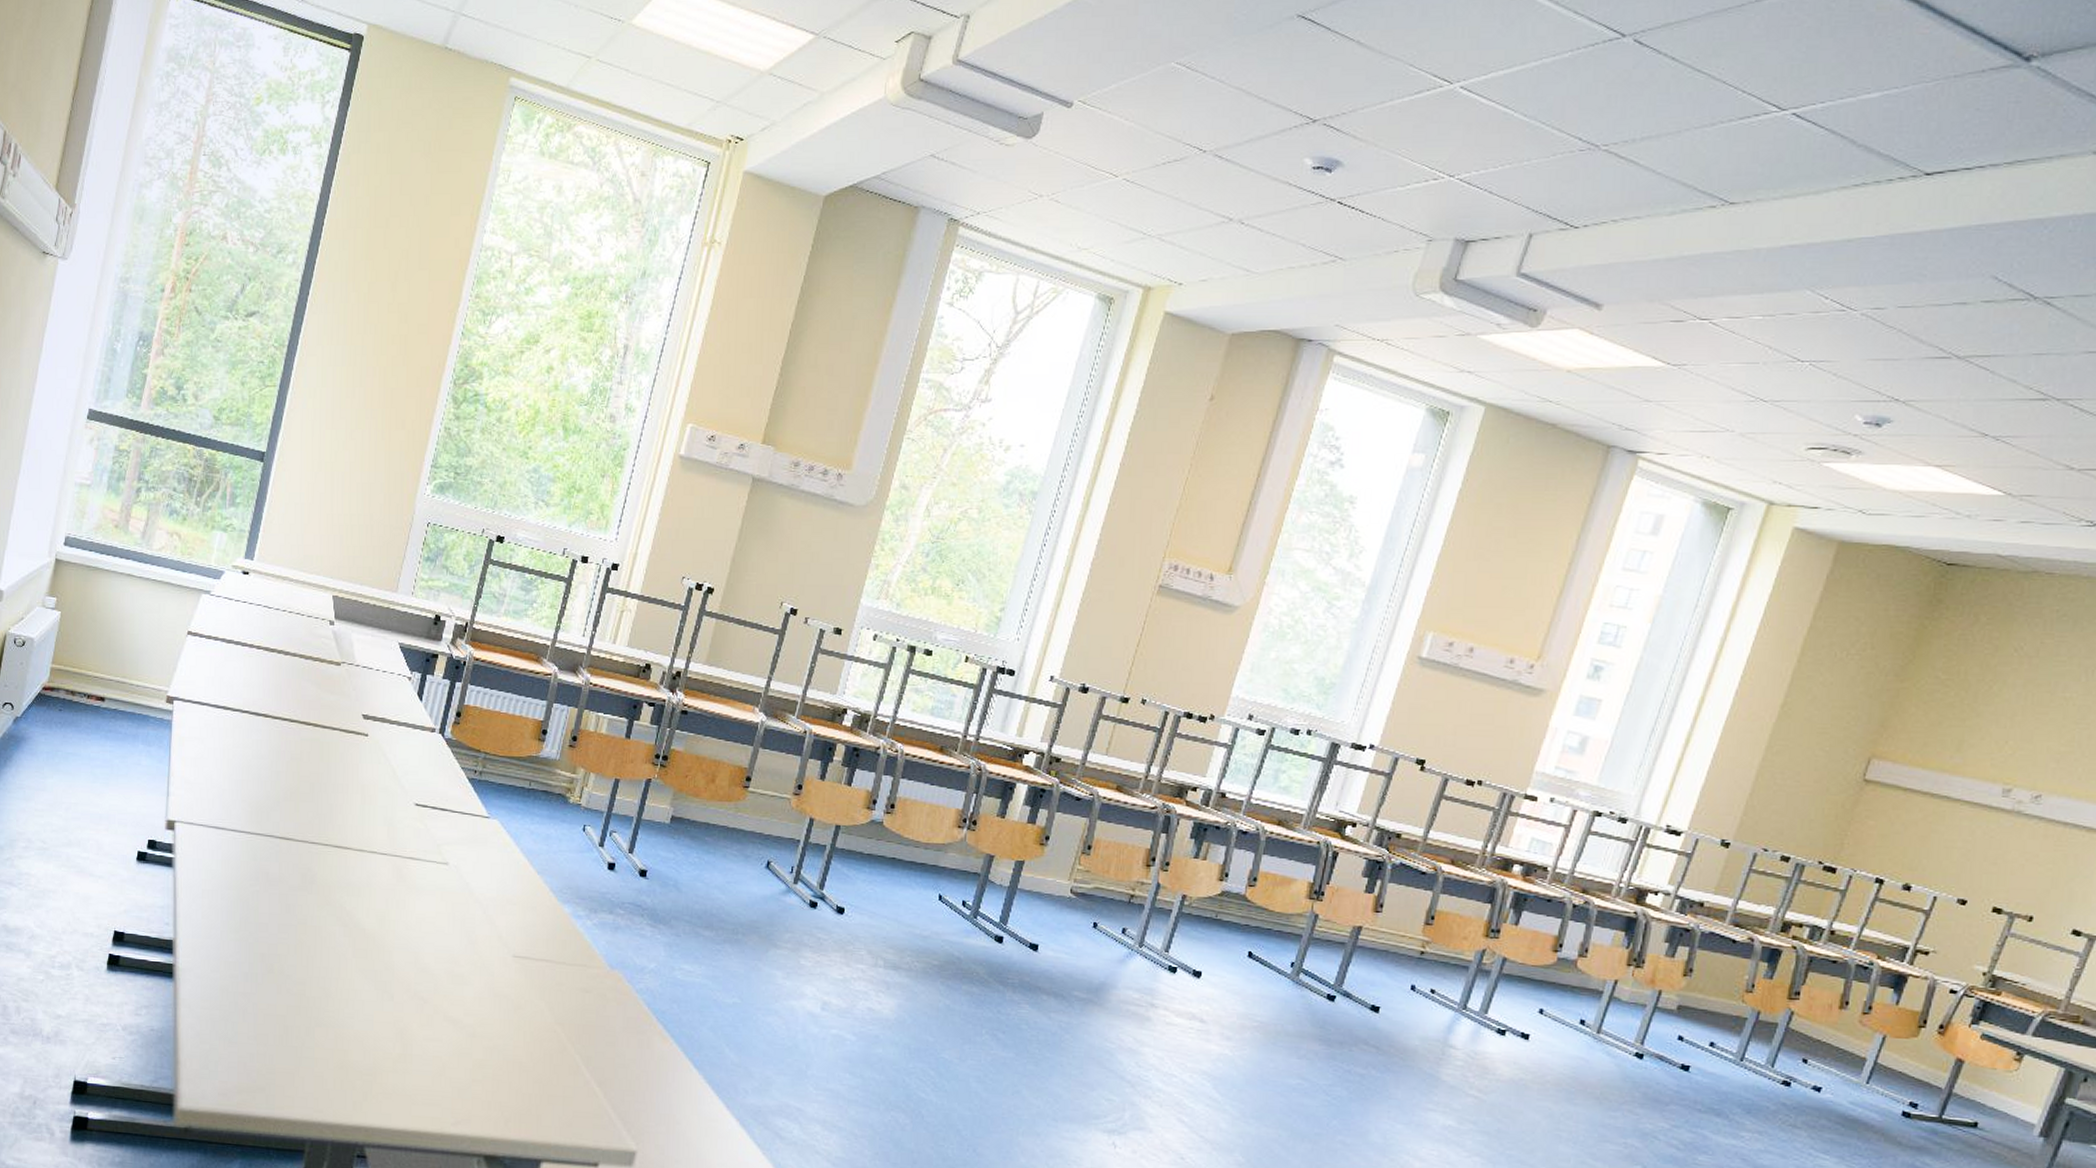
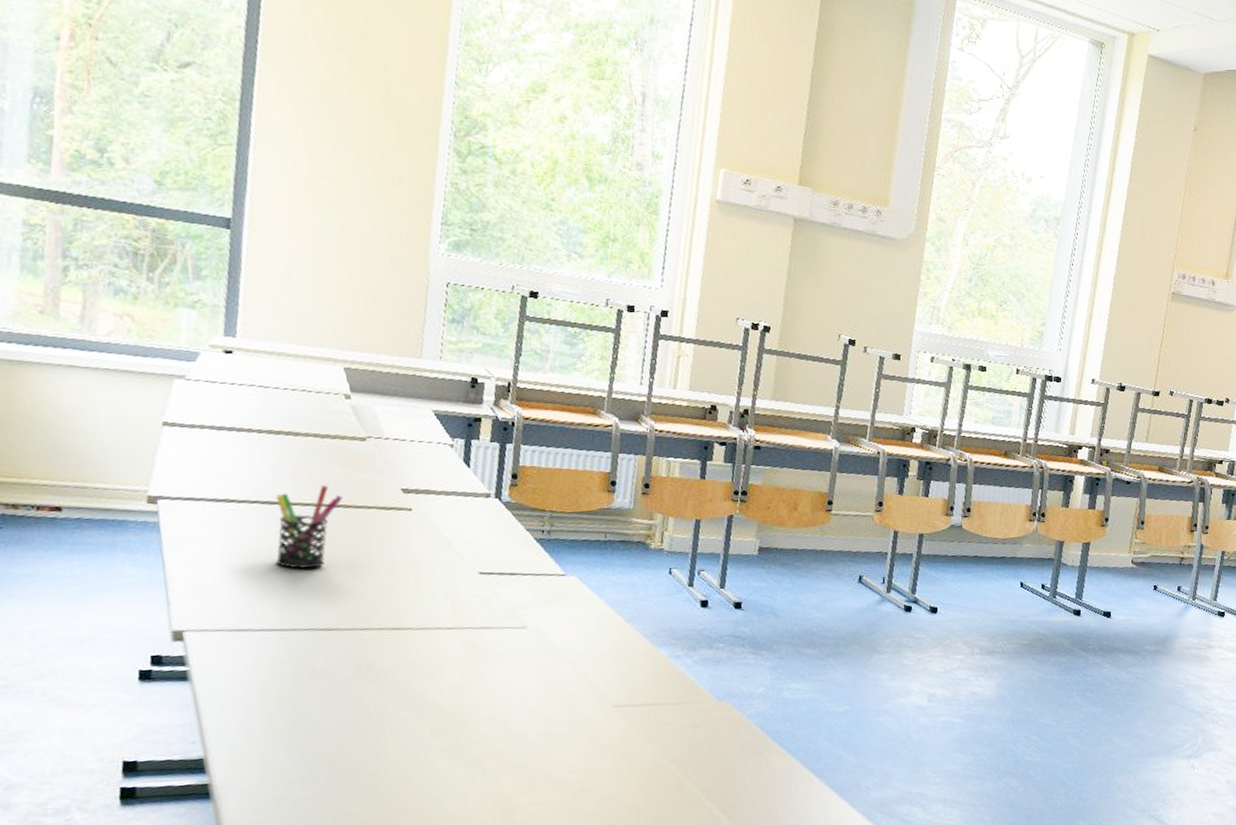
pen holder: none [254,703,314,780] -> present [275,485,343,569]

